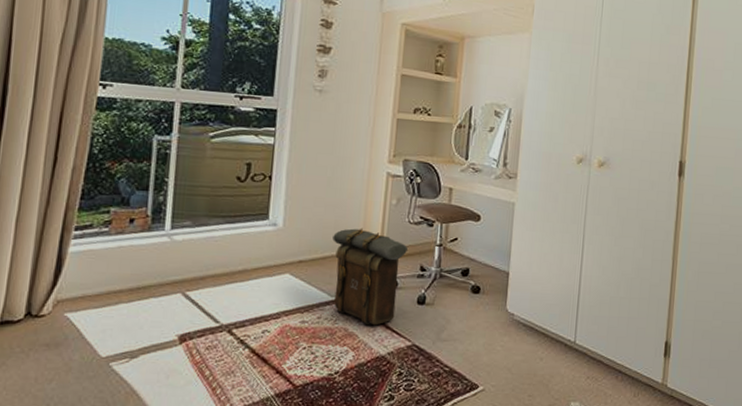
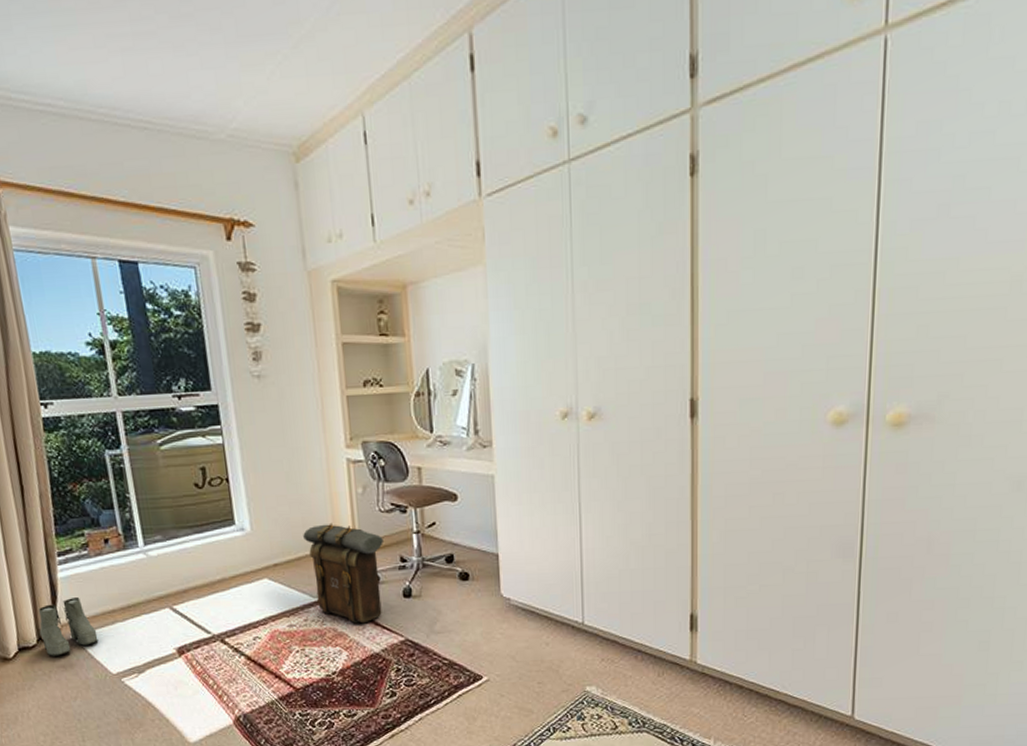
boots: none [30,274,96,333] -> present [38,597,98,656]

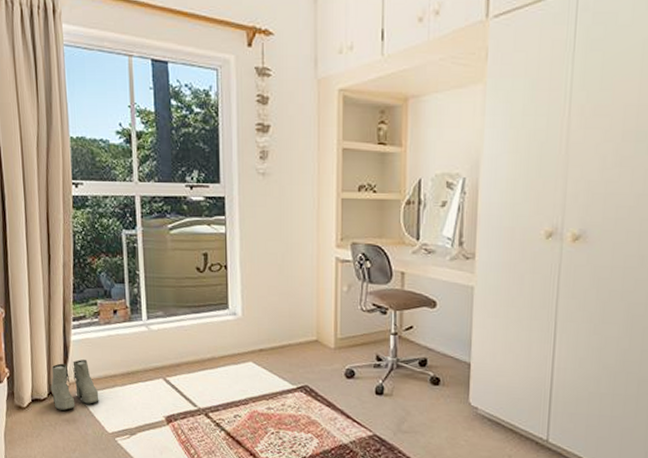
backpack: present [303,522,383,624] -> none [289,316,362,415]

